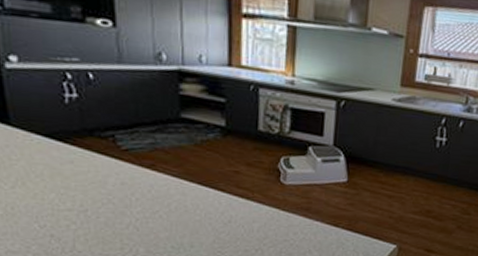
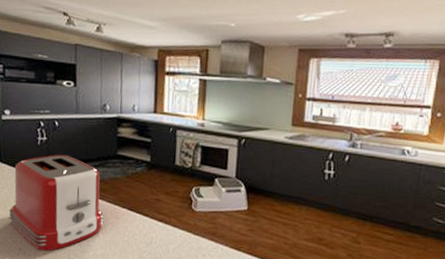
toaster: none [29,116,167,237] -> present [8,154,104,251]

